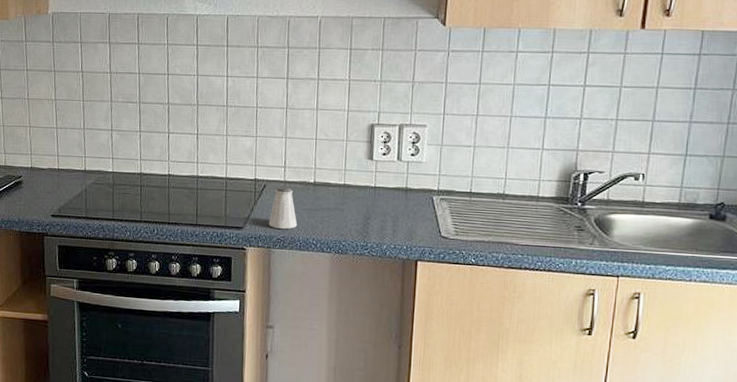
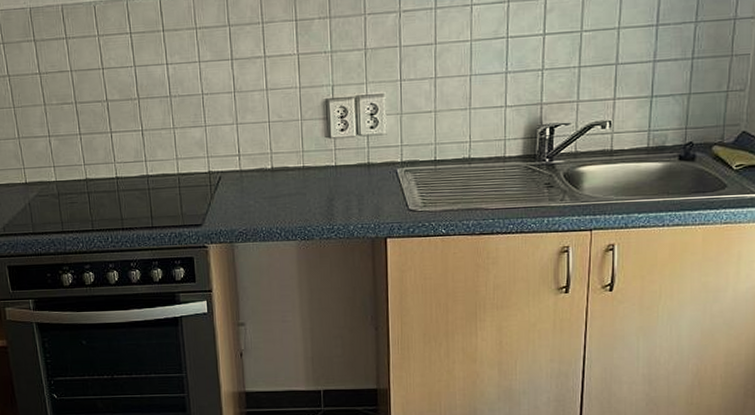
saltshaker: present [268,186,298,229] -> none [228,175,259,221]

